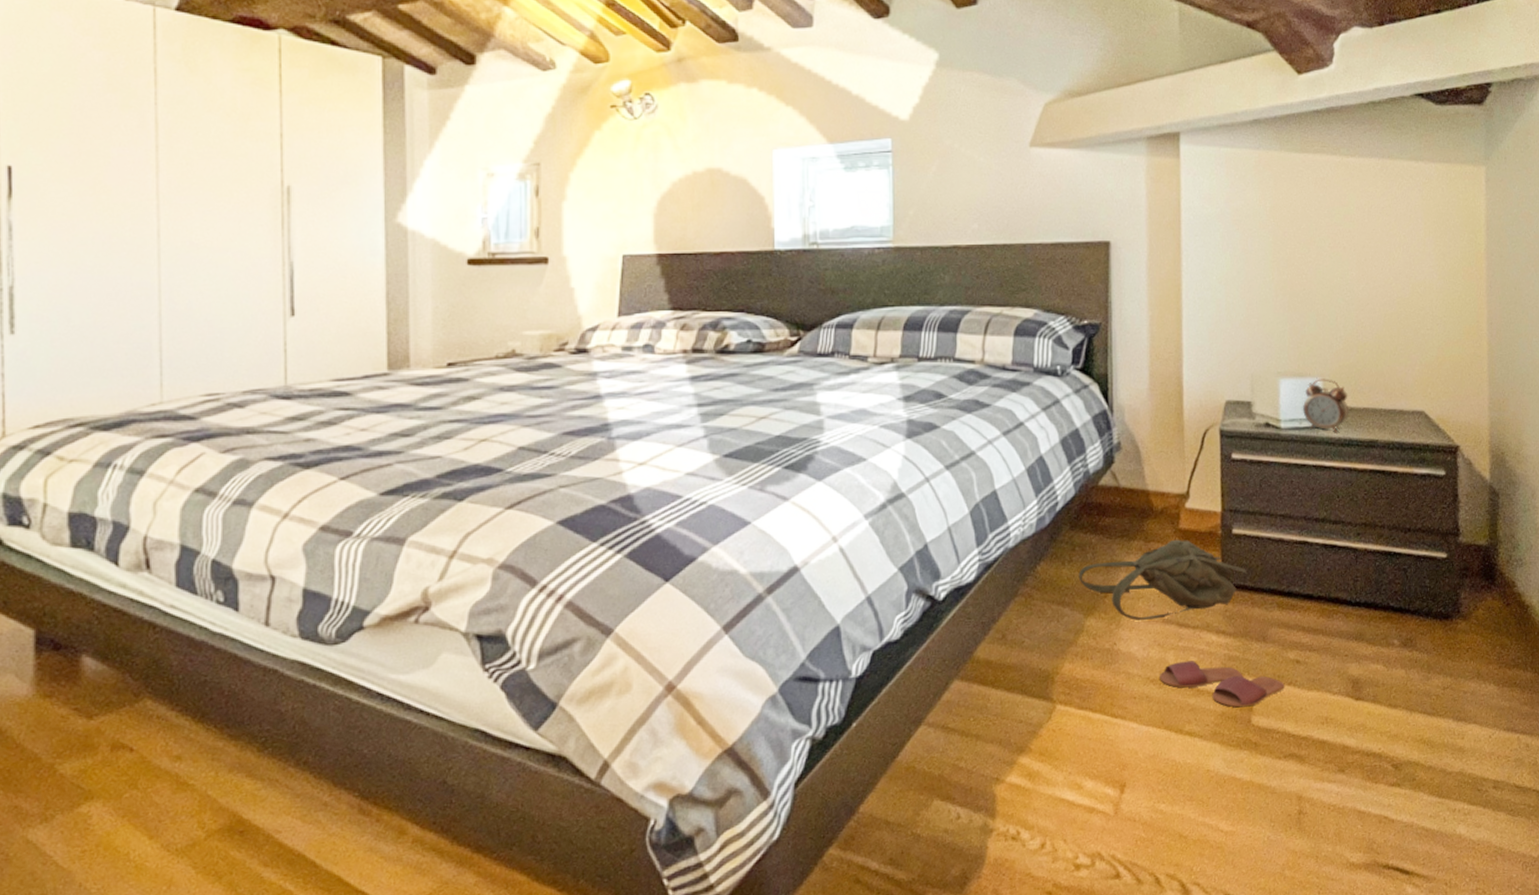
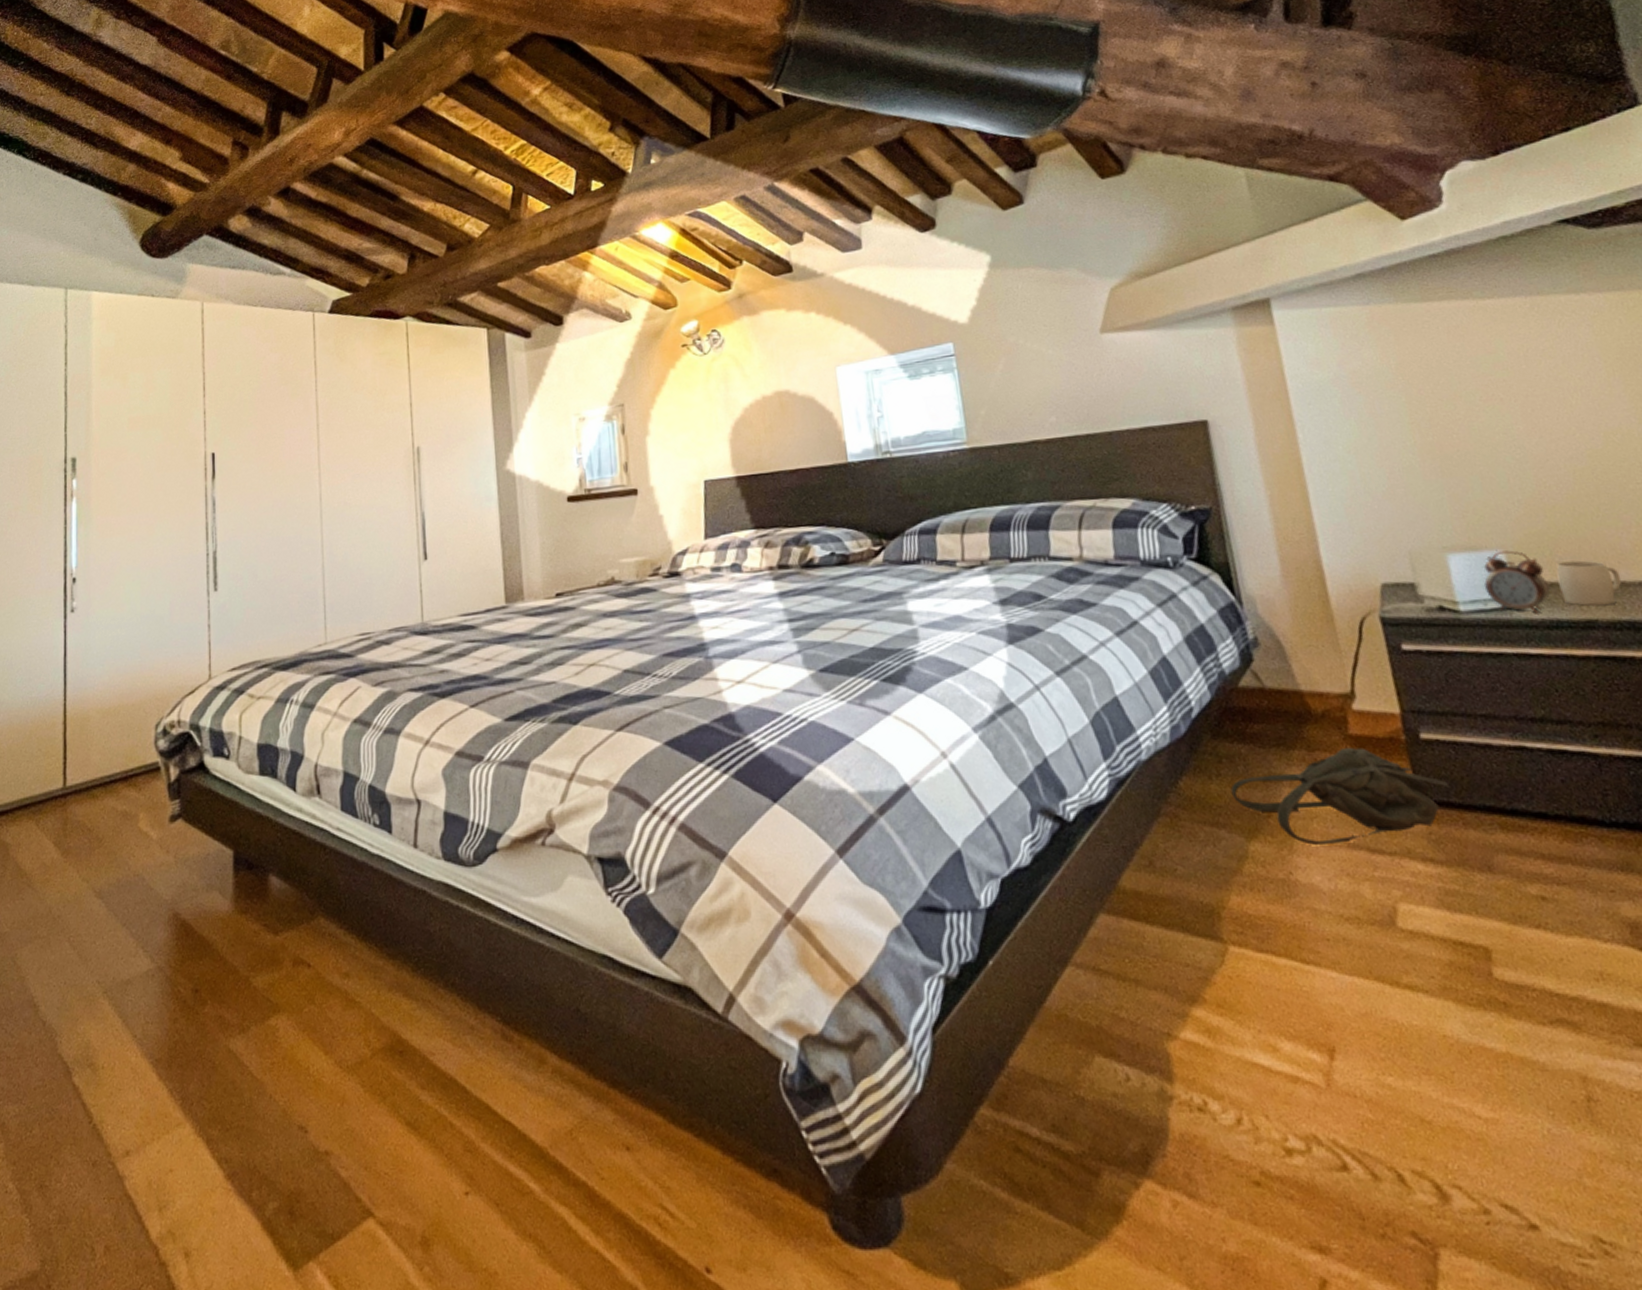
slippers: present [1160,661,1285,708] -> none [1356,895,1532,956]
mug: none [1355,390,1401,429] -> present [1556,560,1622,607]

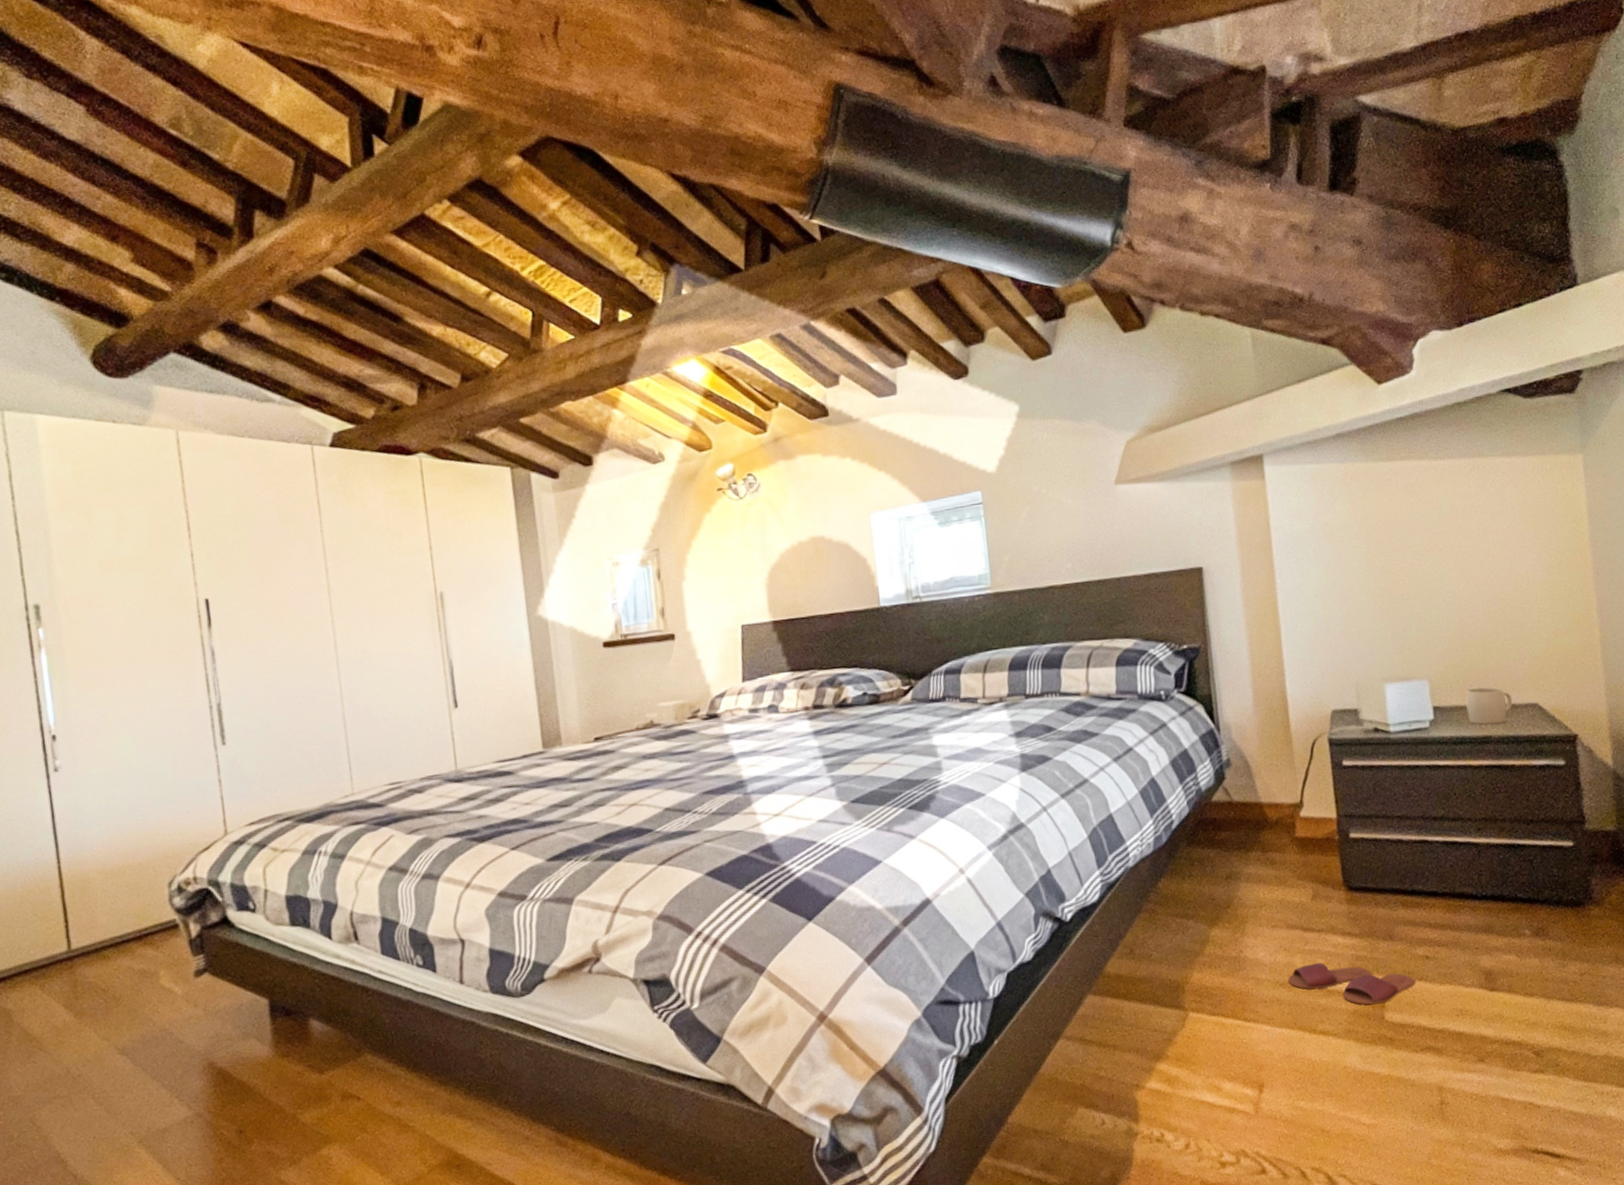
backpack: present [1230,747,1450,846] -> none [1199,847,1368,929]
slippers: none [1356,895,1532,956] -> present [1288,963,1416,1005]
alarm clock: present [1484,550,1550,614] -> none [1411,680,1460,733]

